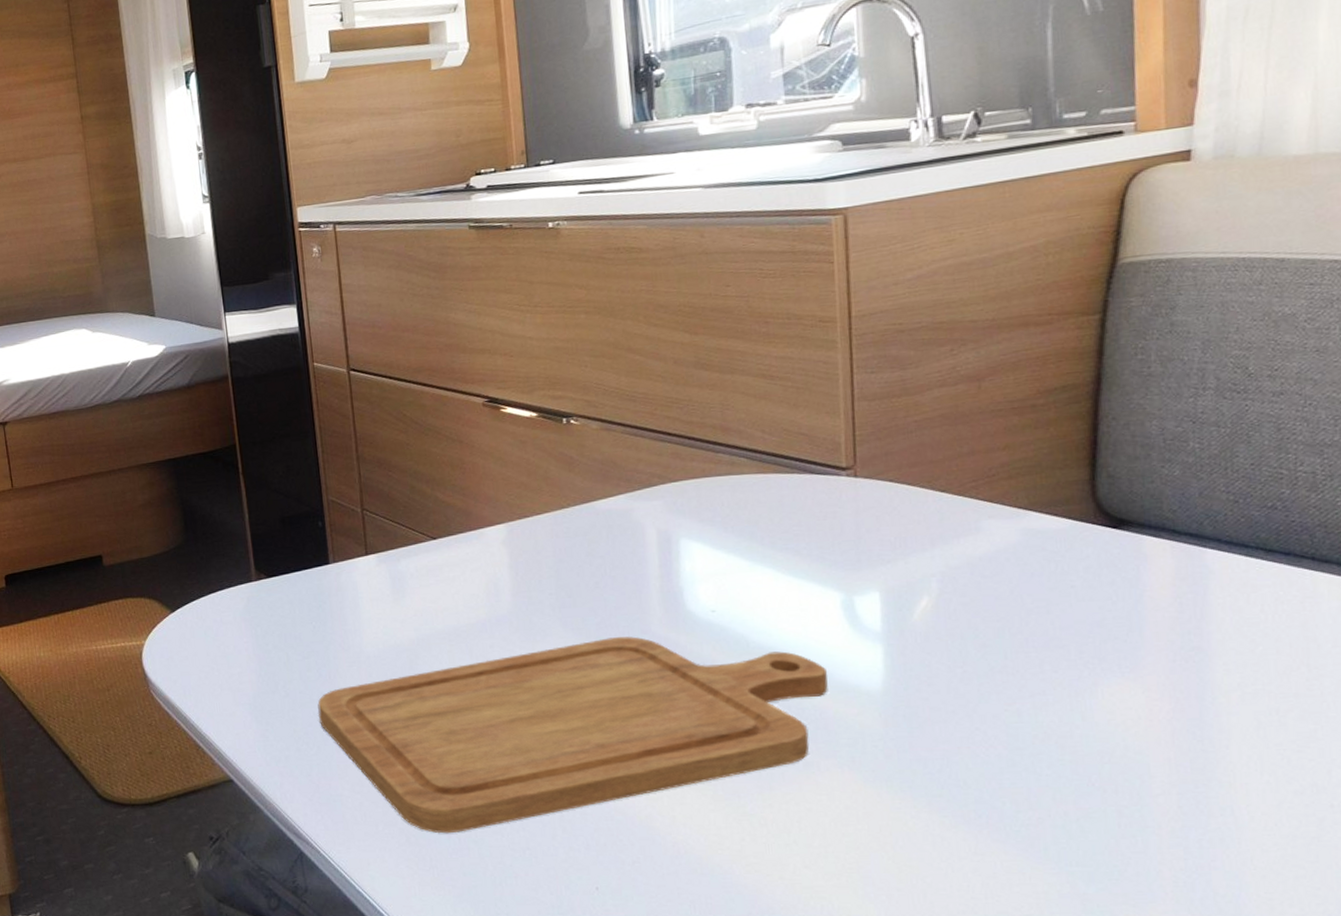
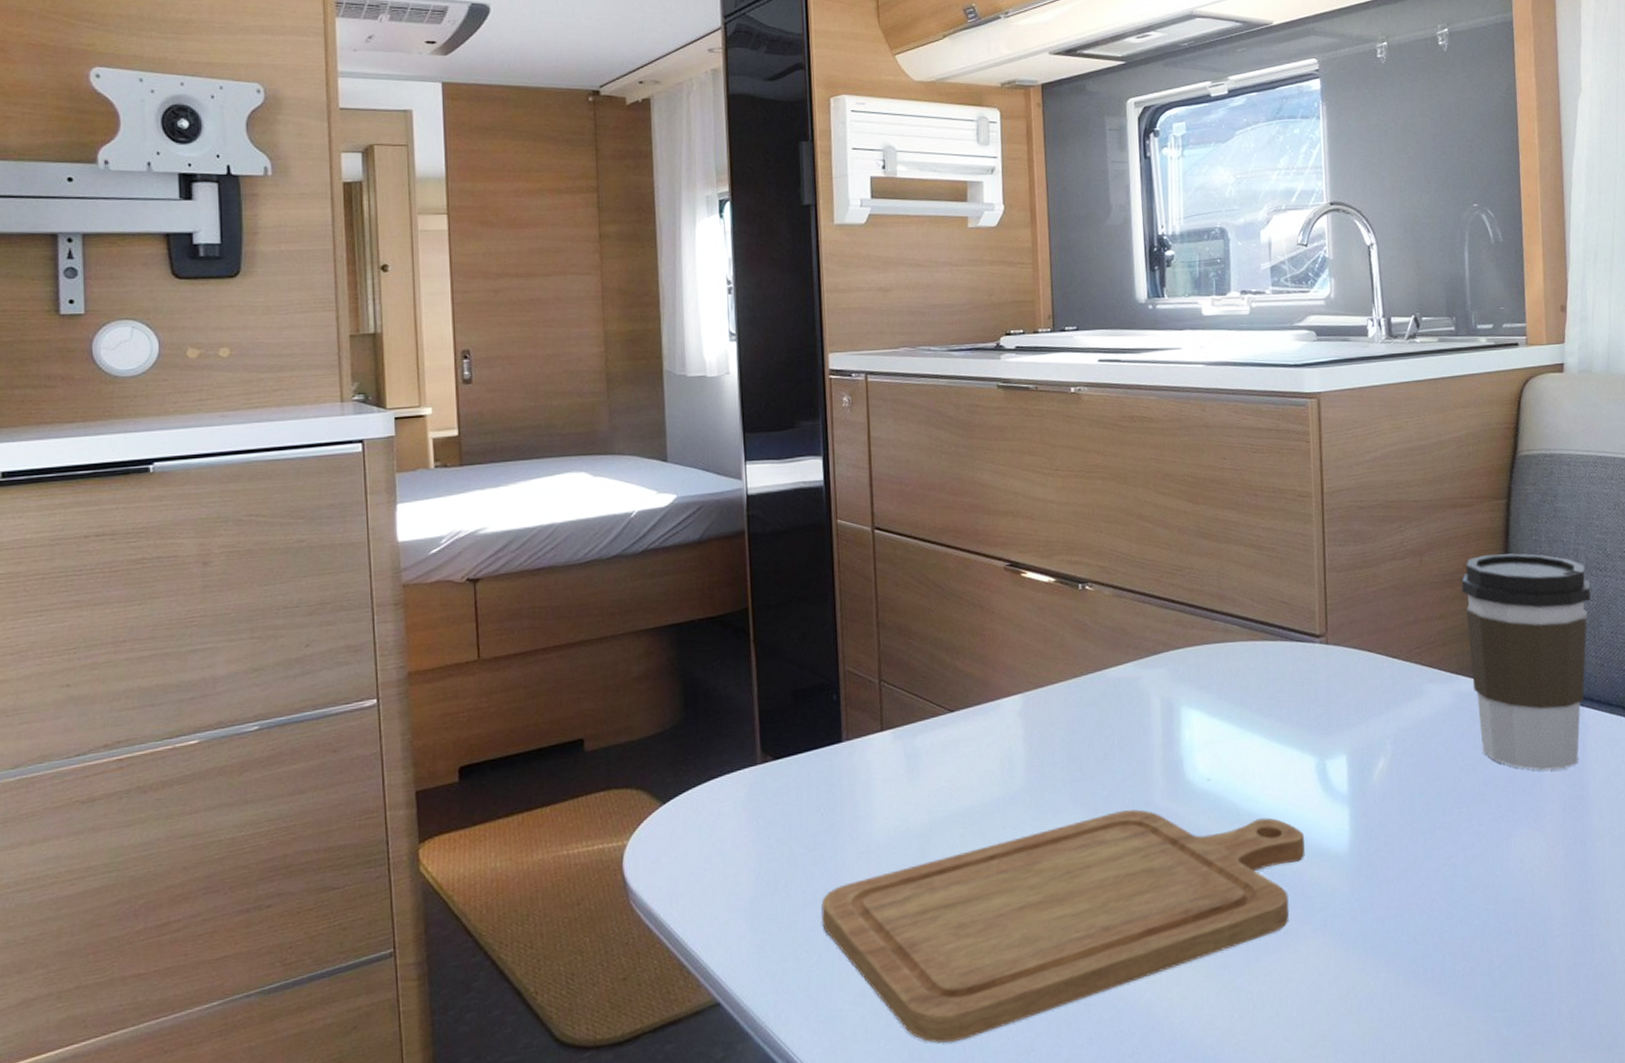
coffee cup: none [1034,375,1223,617] -> present [1461,553,1591,771]

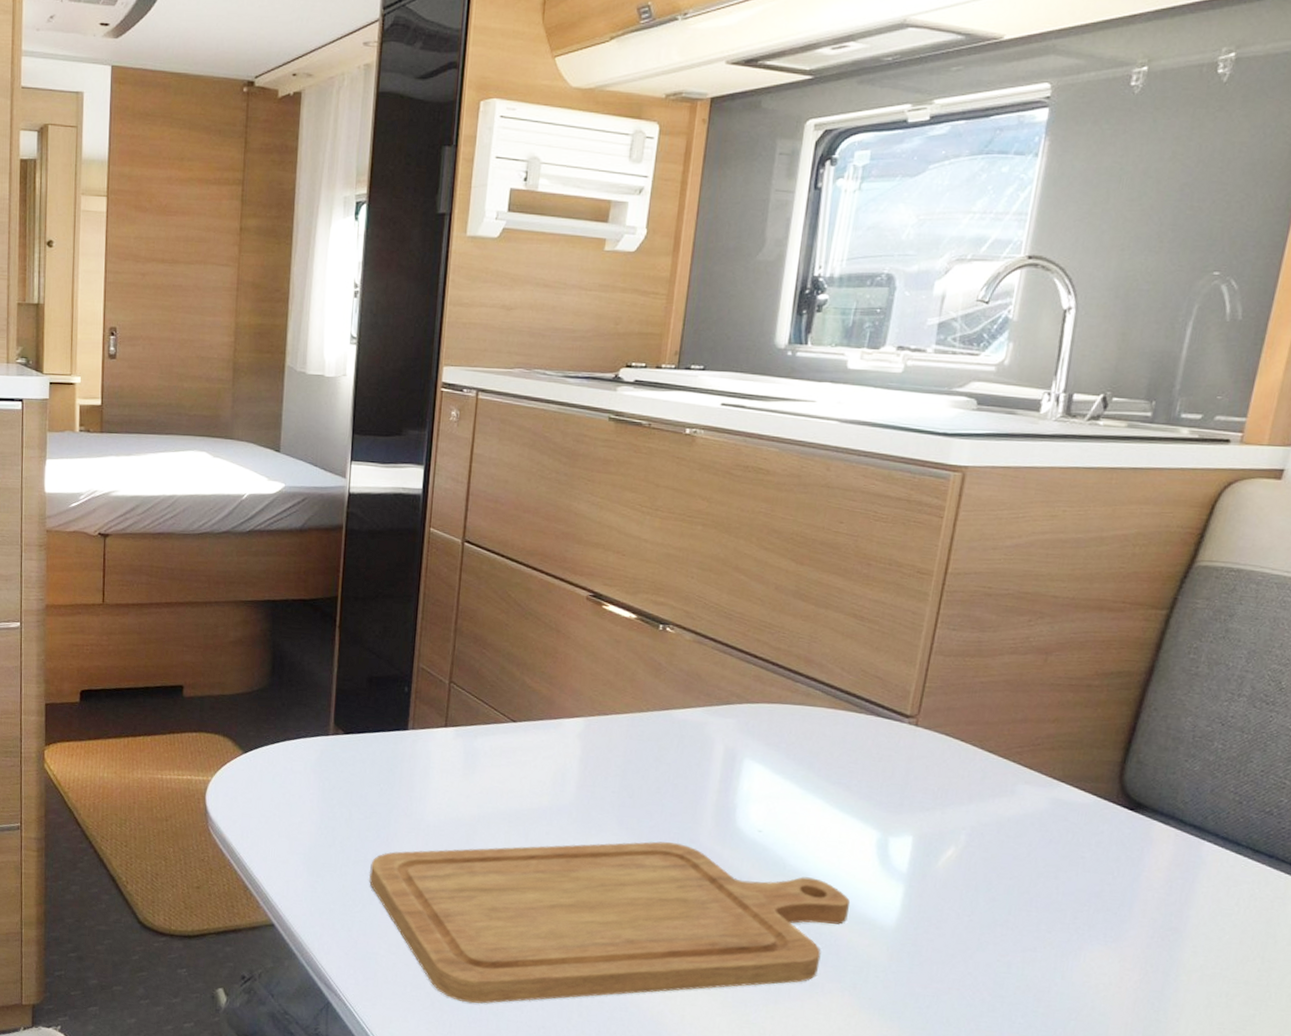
coffee cup: present [1461,553,1591,771] -> none [1070,665,1250,898]

